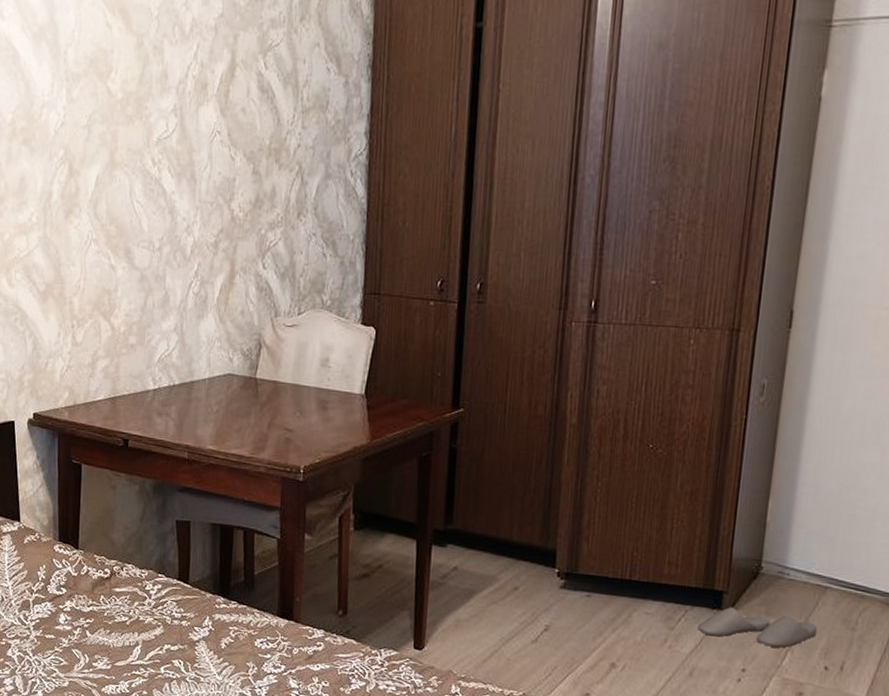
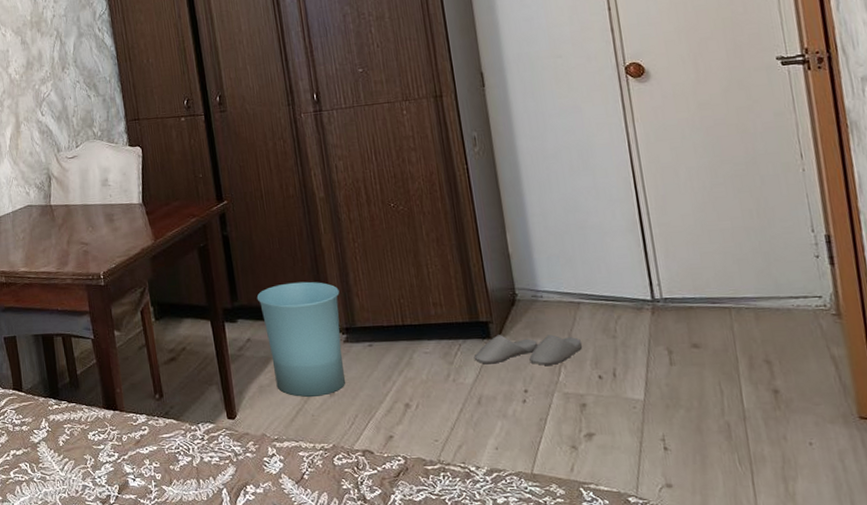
waste bin: none [474,513,569,641] -> present [256,281,345,397]

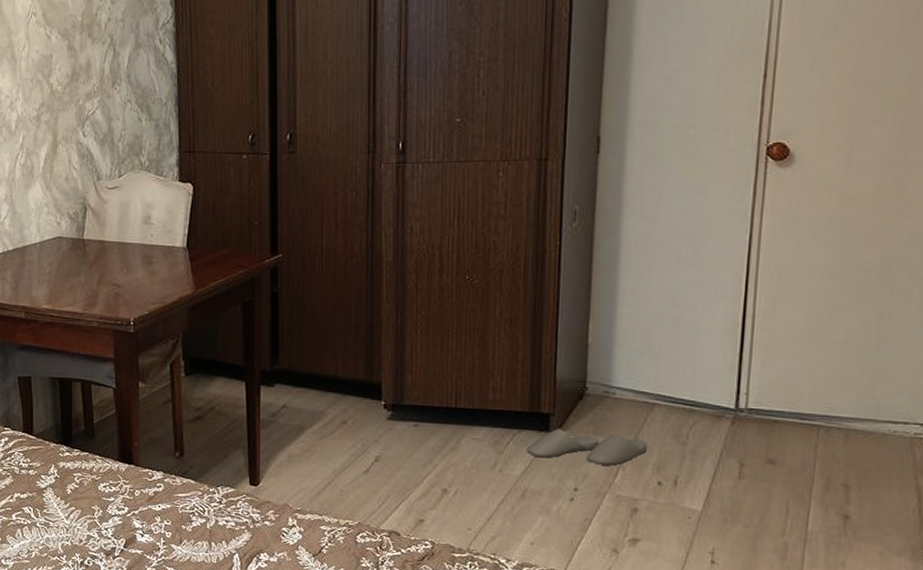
waste bin: present [256,281,345,397] -> none [299,350,392,472]

